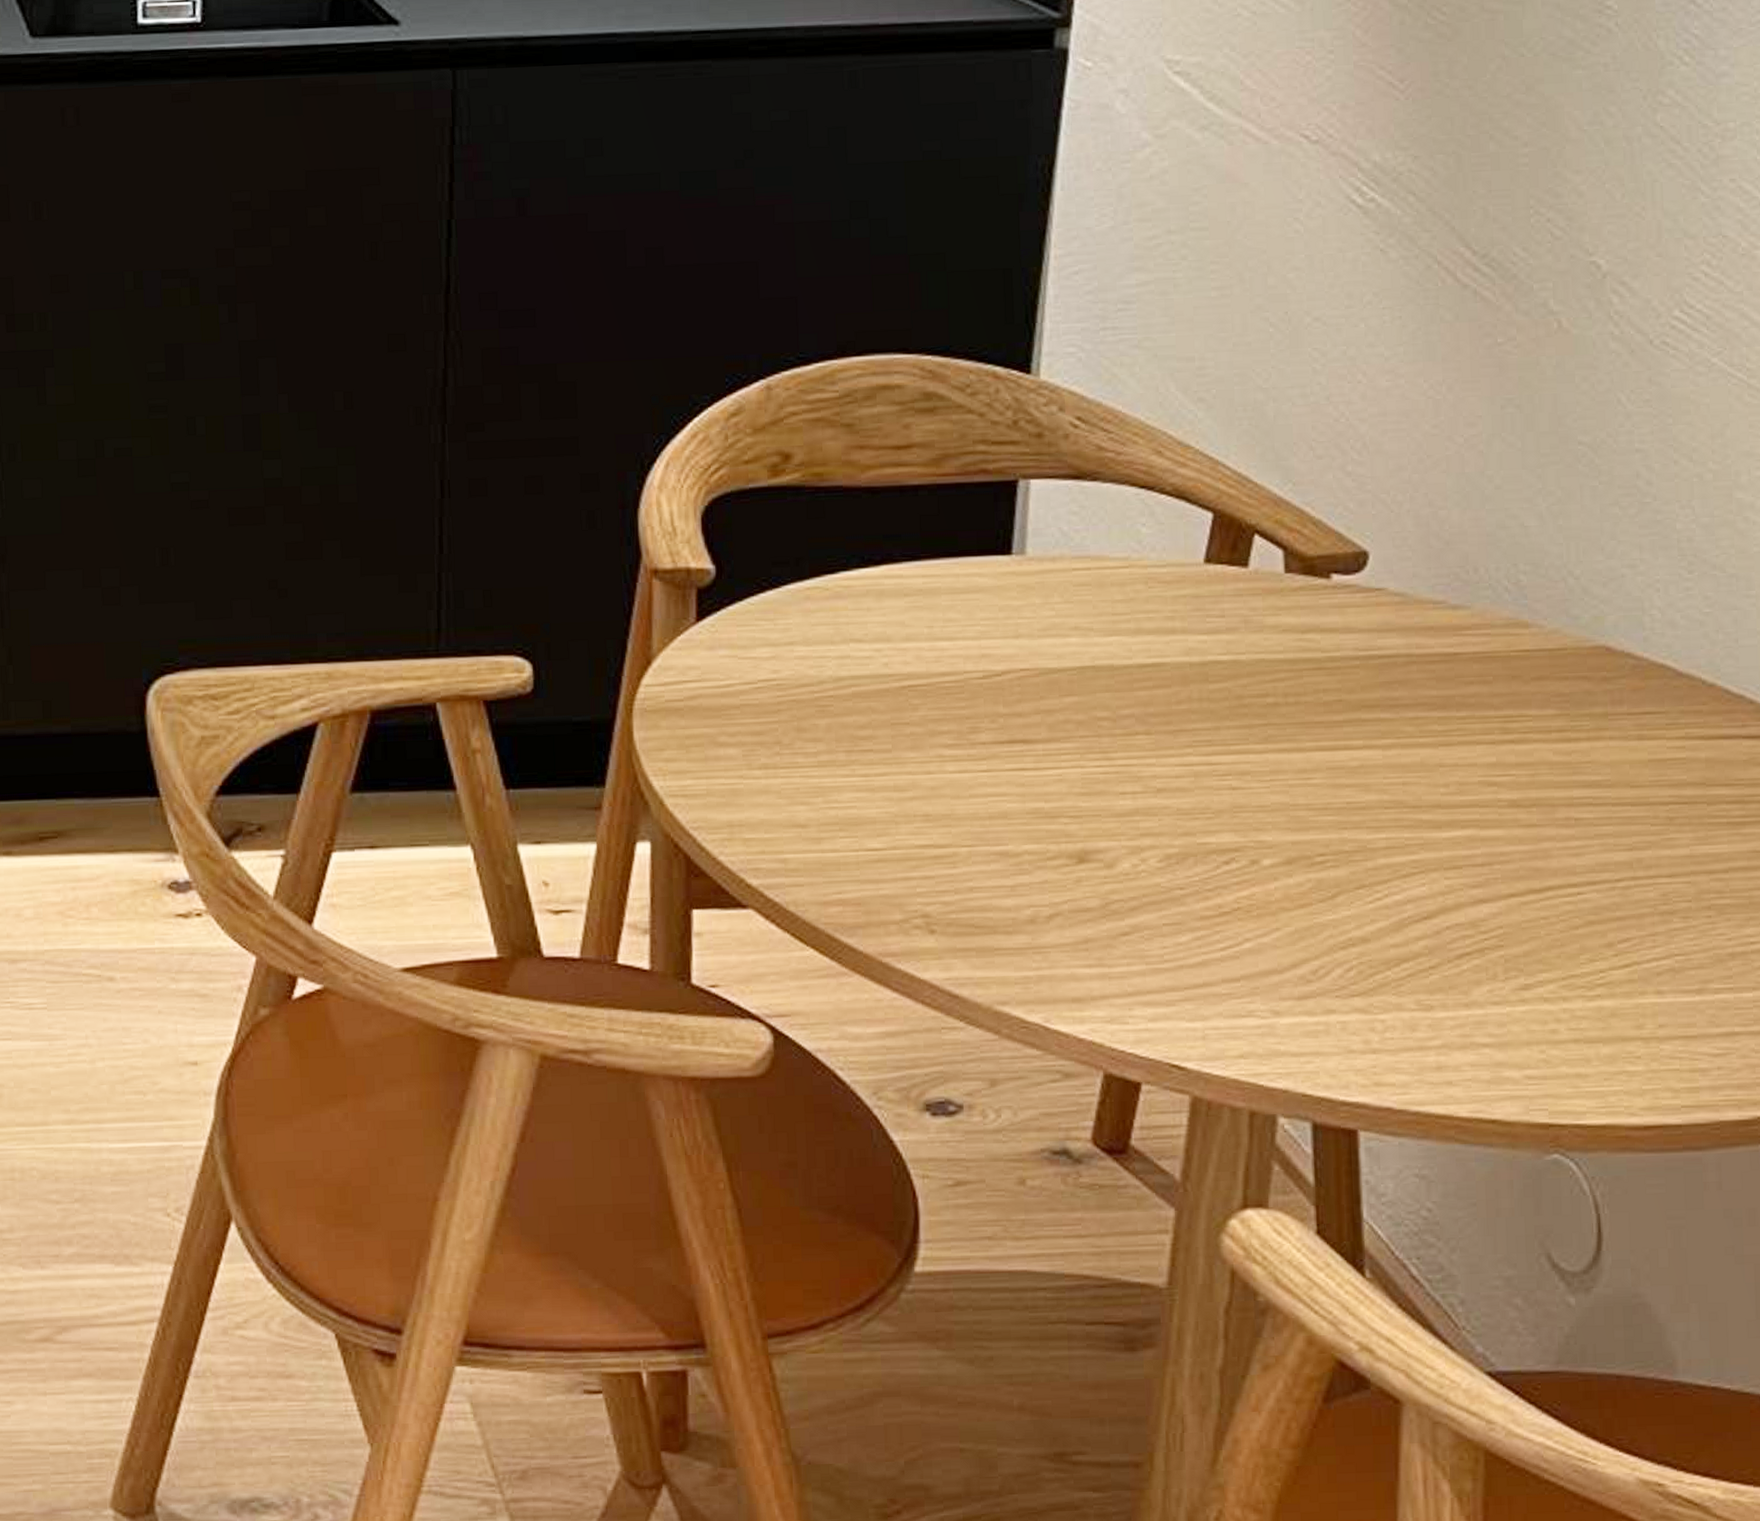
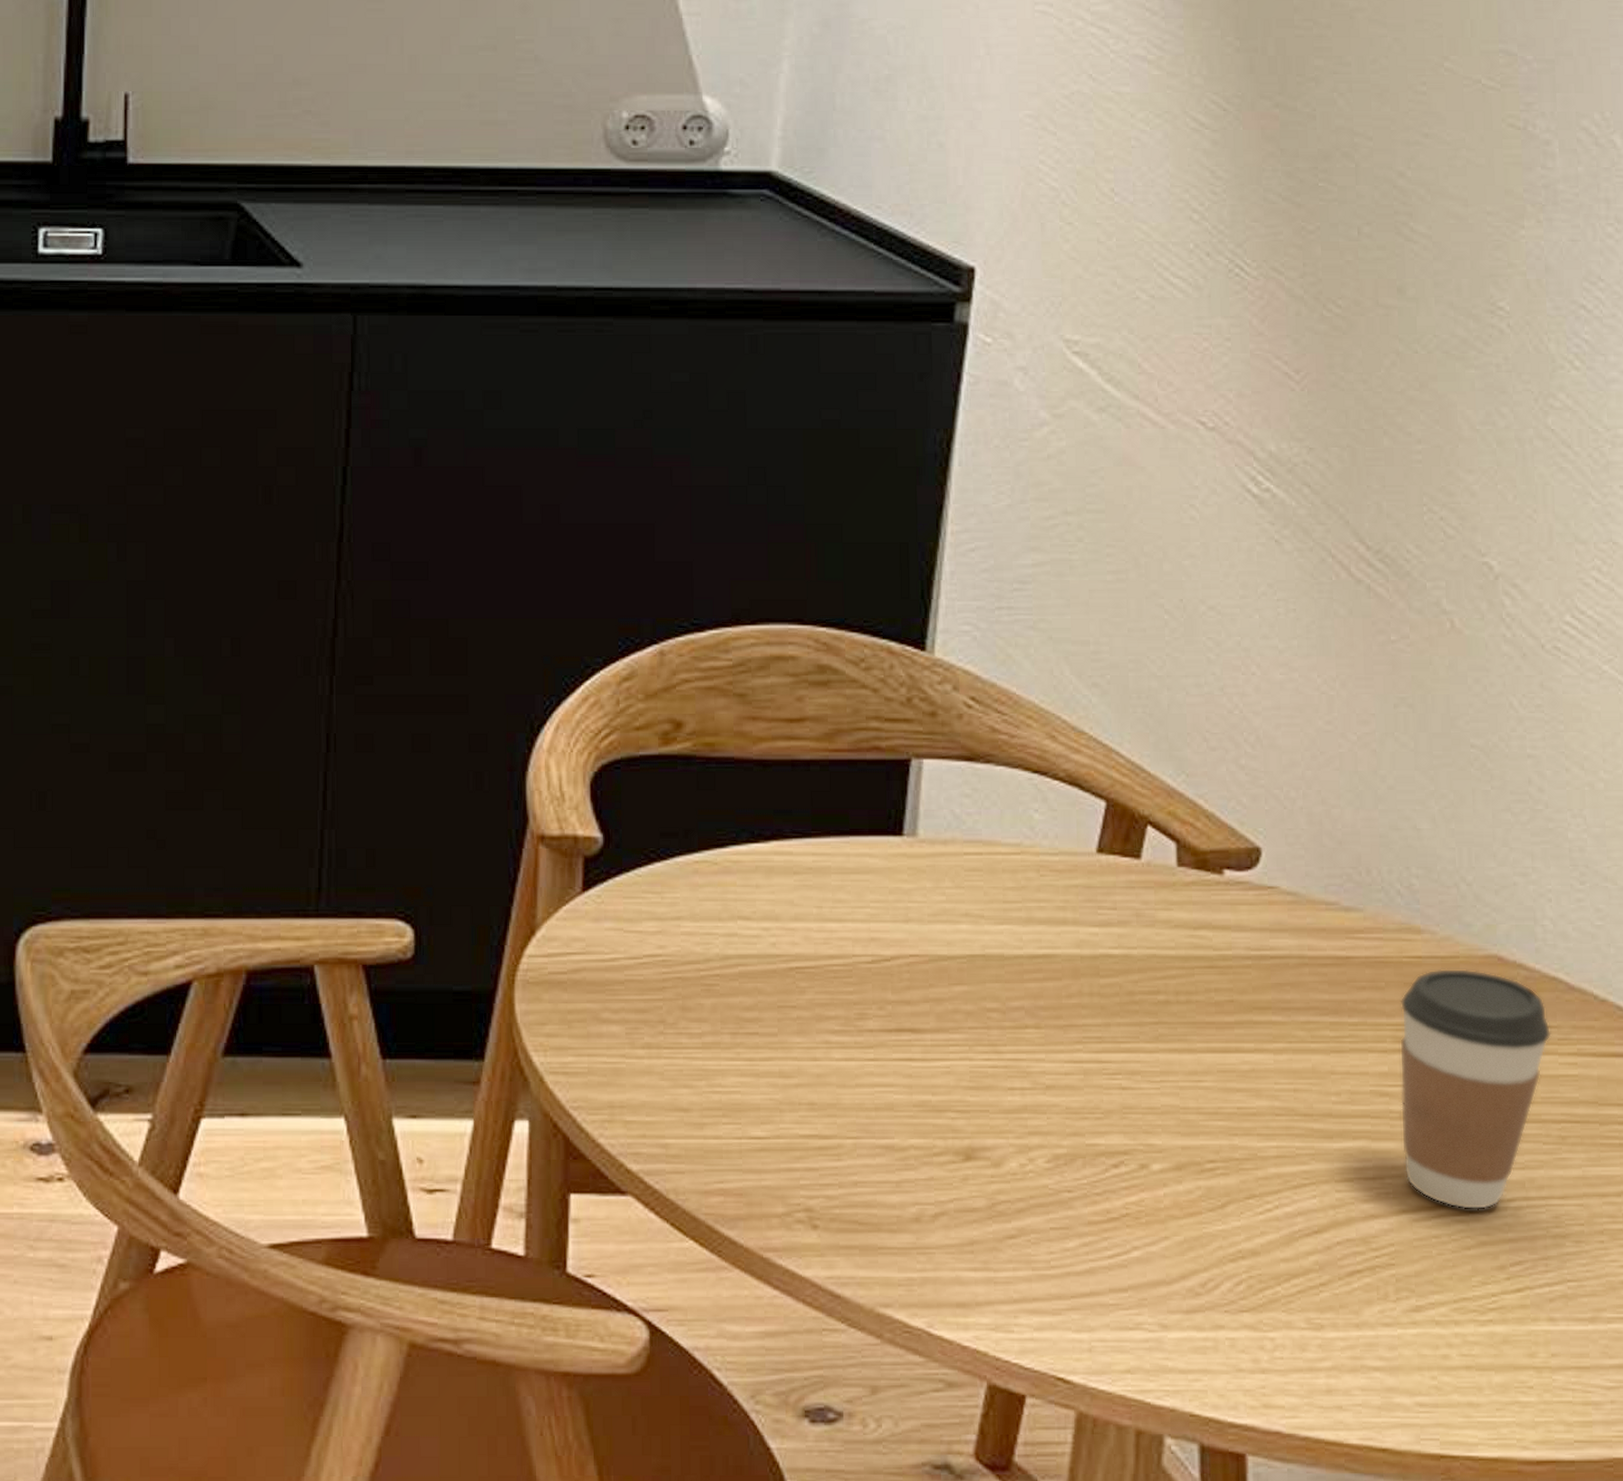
coffee cup: none [1507,659,1659,892] -> present [1399,968,1552,1210]

